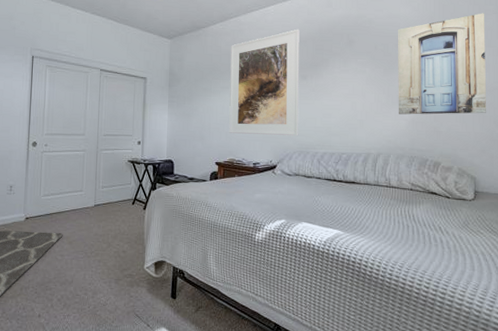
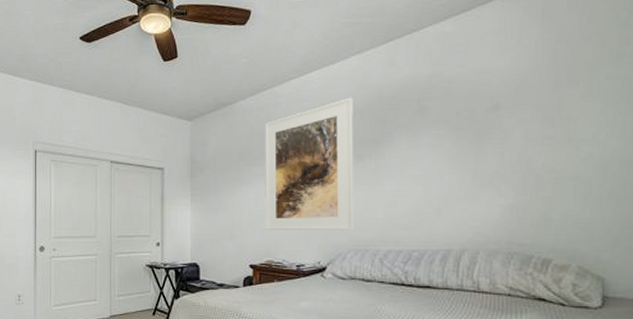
wall art: present [398,13,487,115] -> none [489,56,622,199]

